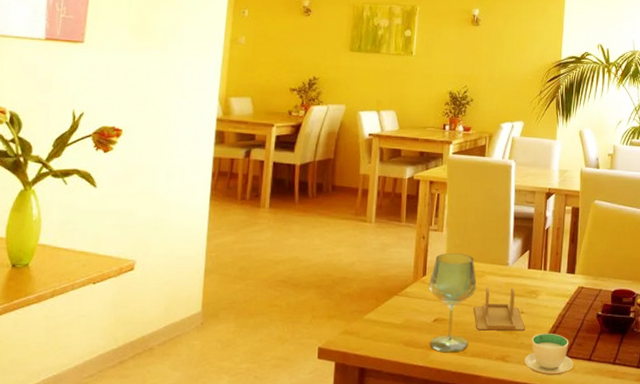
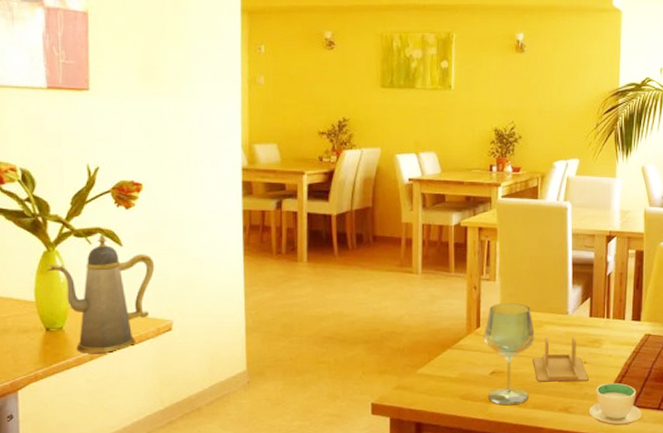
coffee pot: none [20,175,125,290] -> present [45,233,155,353]

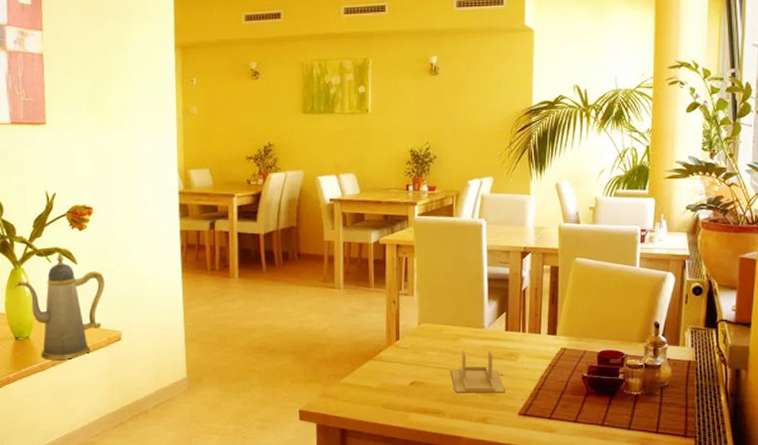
wine glass: present [483,303,535,406] -> none [402,317,452,415]
cup: present [588,382,642,426] -> none [505,395,559,437]

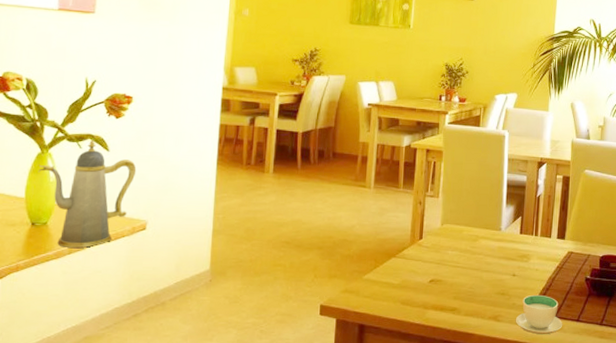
napkin holder: present [450,350,505,393] -> none [467,251,517,292]
cup: none [505,395,559,437] -> present [515,294,563,335]

